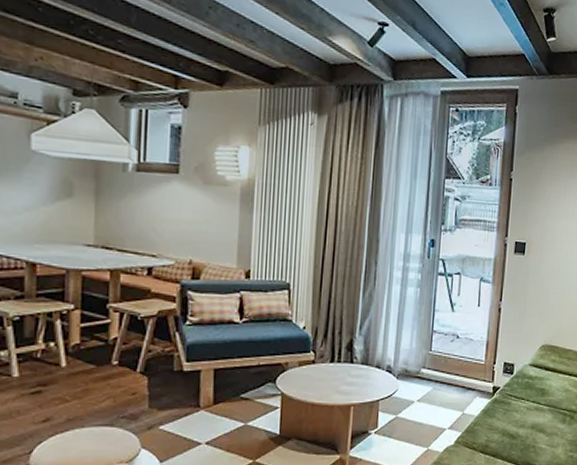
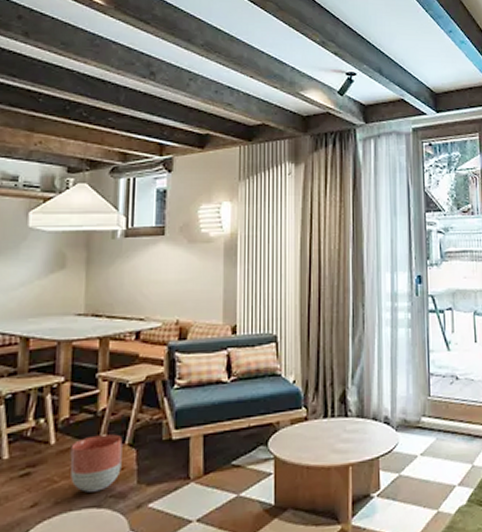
planter: none [81,361,134,412] -> present [70,434,123,492]

